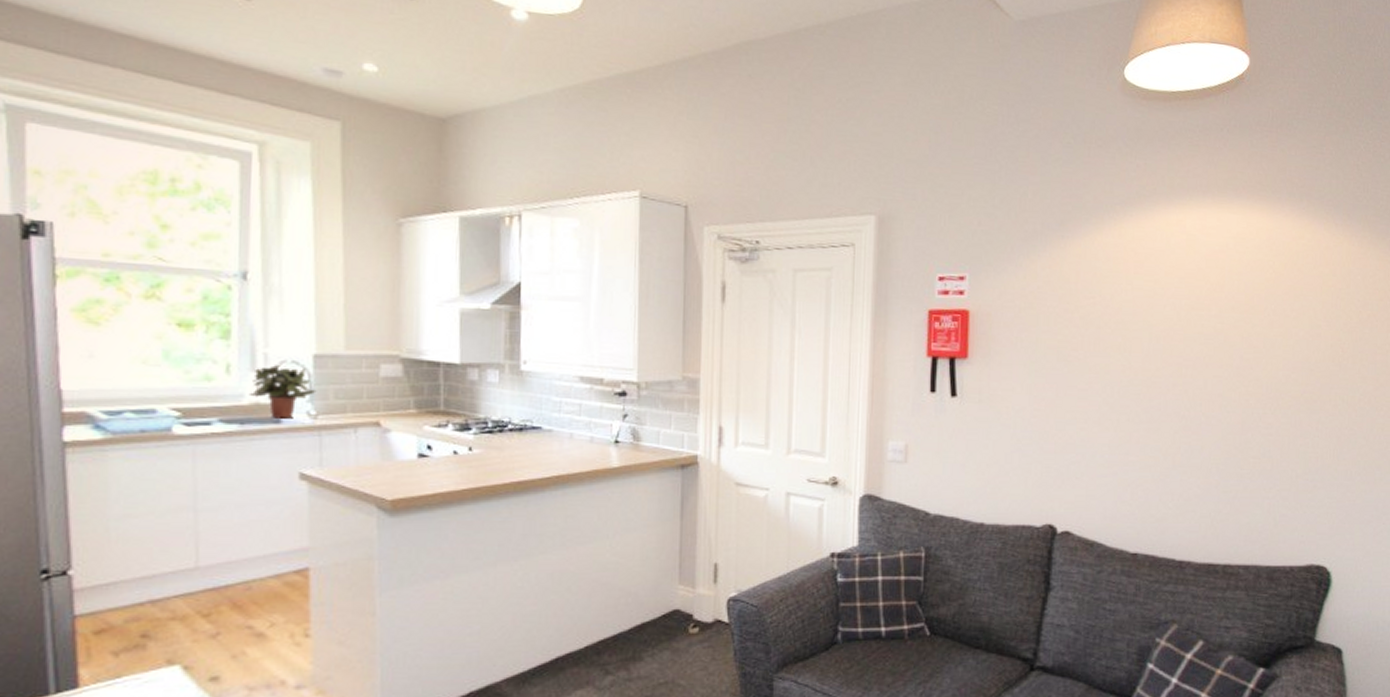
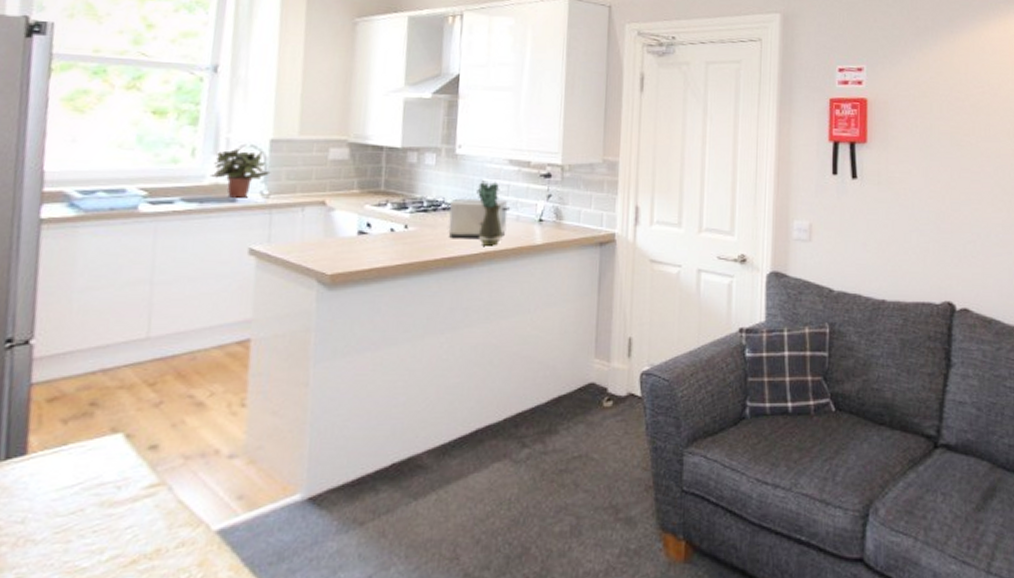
toaster: none [516,418,584,462] -> present [448,198,511,239]
vase: none [545,399,576,469] -> present [476,181,503,246]

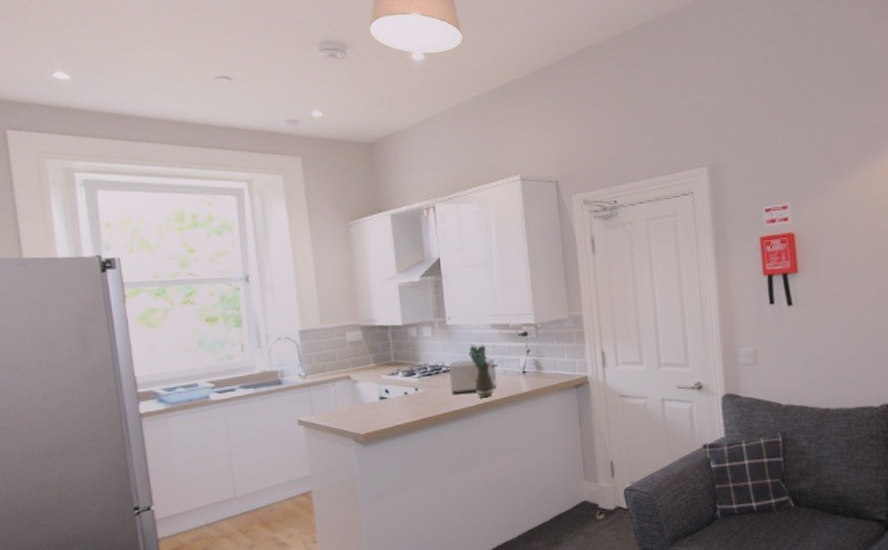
potted plant: present [209,149,269,198] -> none [258,342,303,381]

